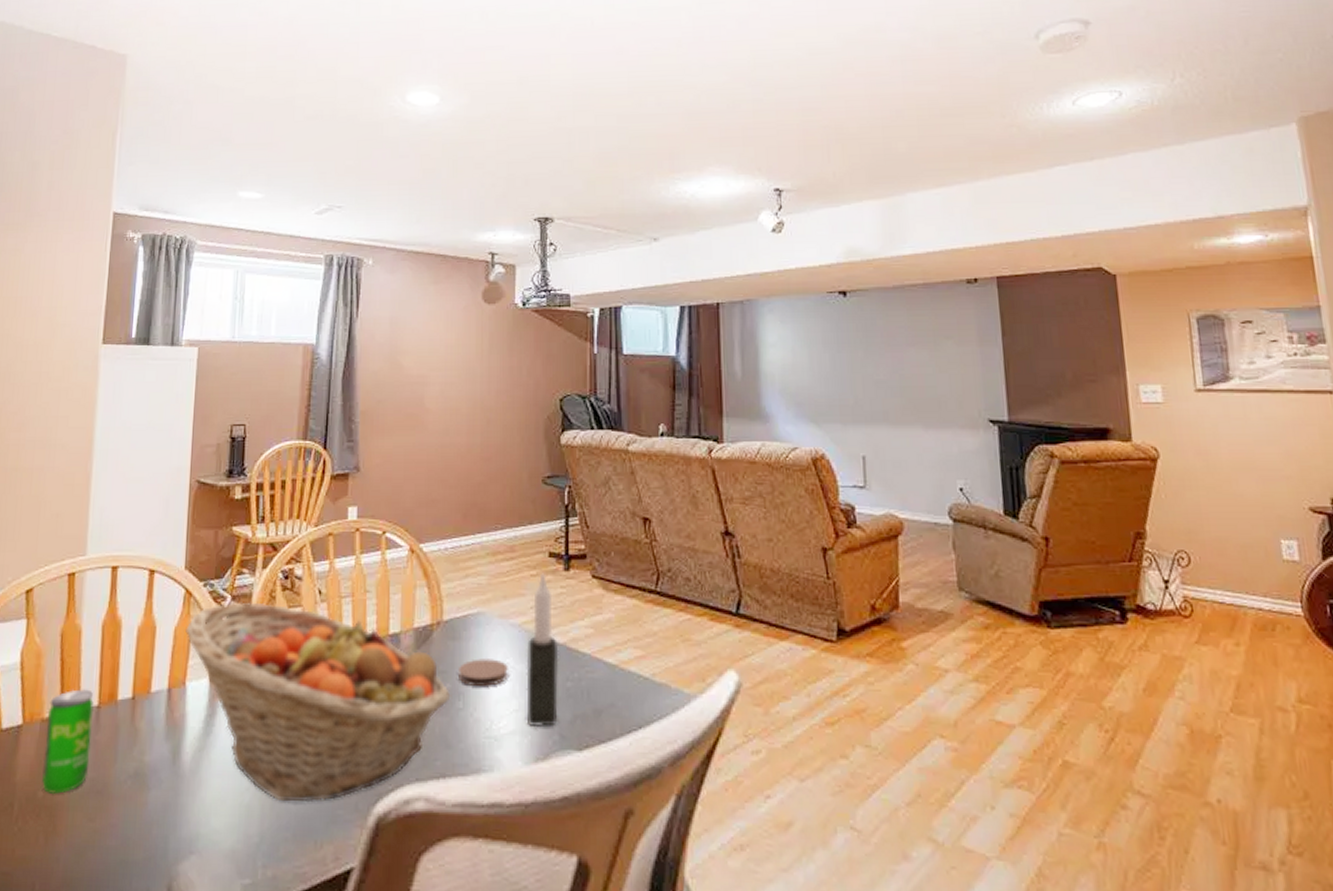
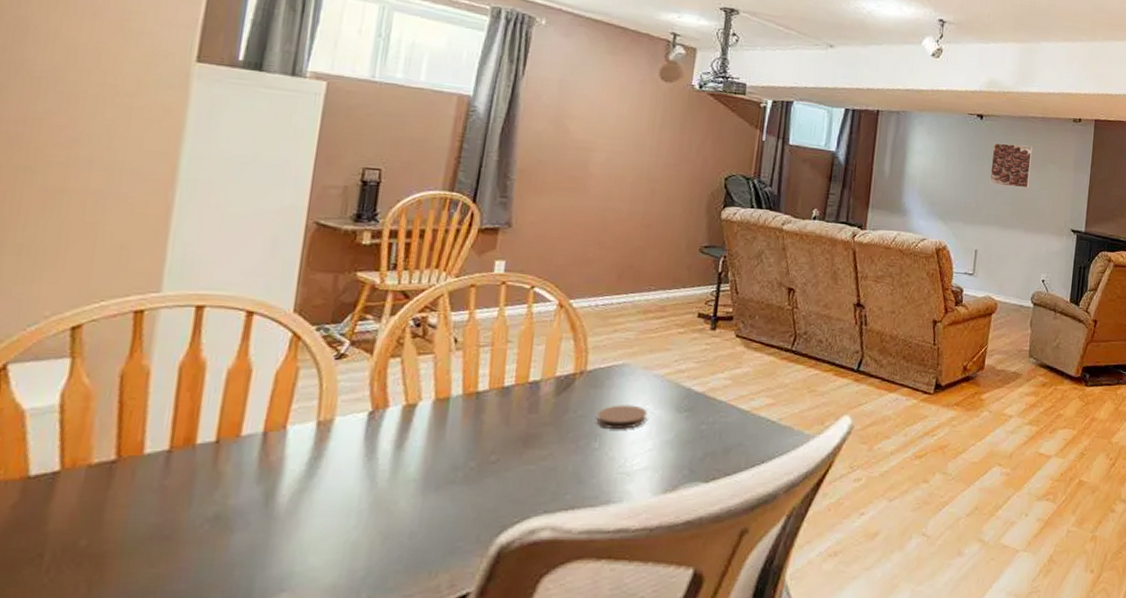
beverage can: present [42,689,94,794] -> none [86,433,163,541]
fruit basket: present [184,601,451,802] -> none [288,347,588,537]
candle: present [526,573,559,727] -> none [660,331,698,463]
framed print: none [864,320,921,374] -> present [989,142,1033,189]

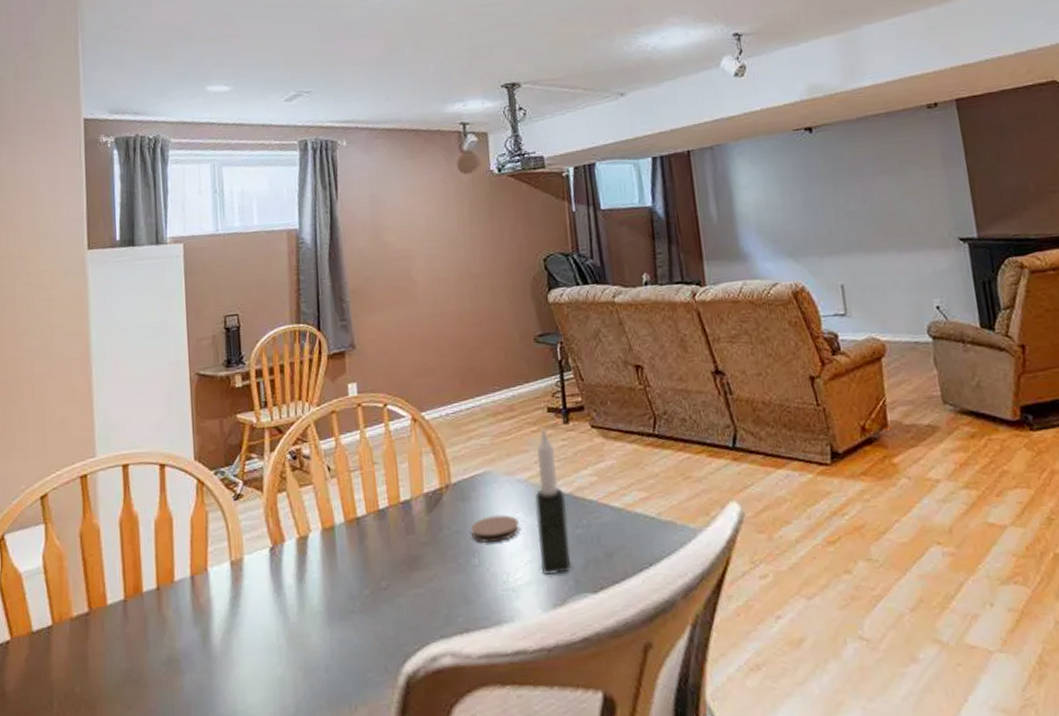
candle: none [660,331,698,463] -> present [535,428,572,575]
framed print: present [989,142,1033,189] -> none [832,148,890,205]

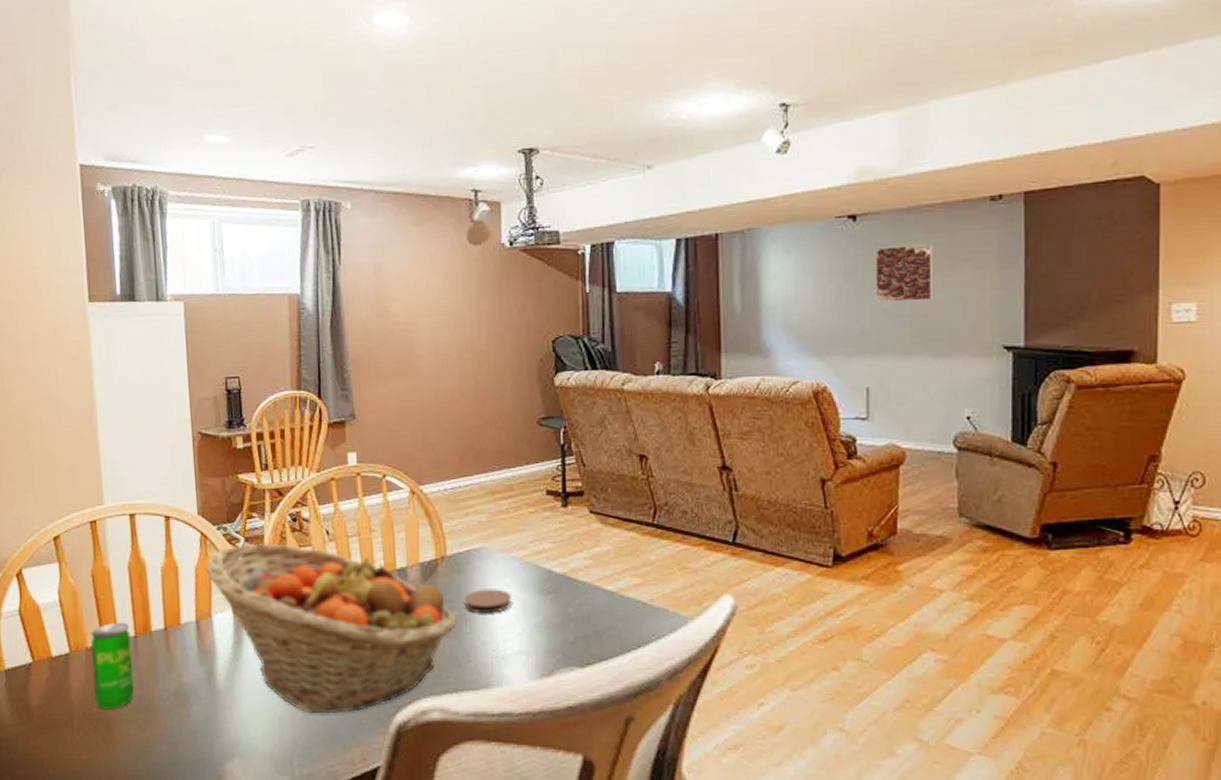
beverage can: none [76,585,123,688] -> present [91,622,135,709]
fruit basket: none [200,484,466,672] -> present [204,542,459,714]
candle: present [535,428,572,575] -> none [528,510,561,647]
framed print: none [832,148,890,205] -> present [875,243,934,303]

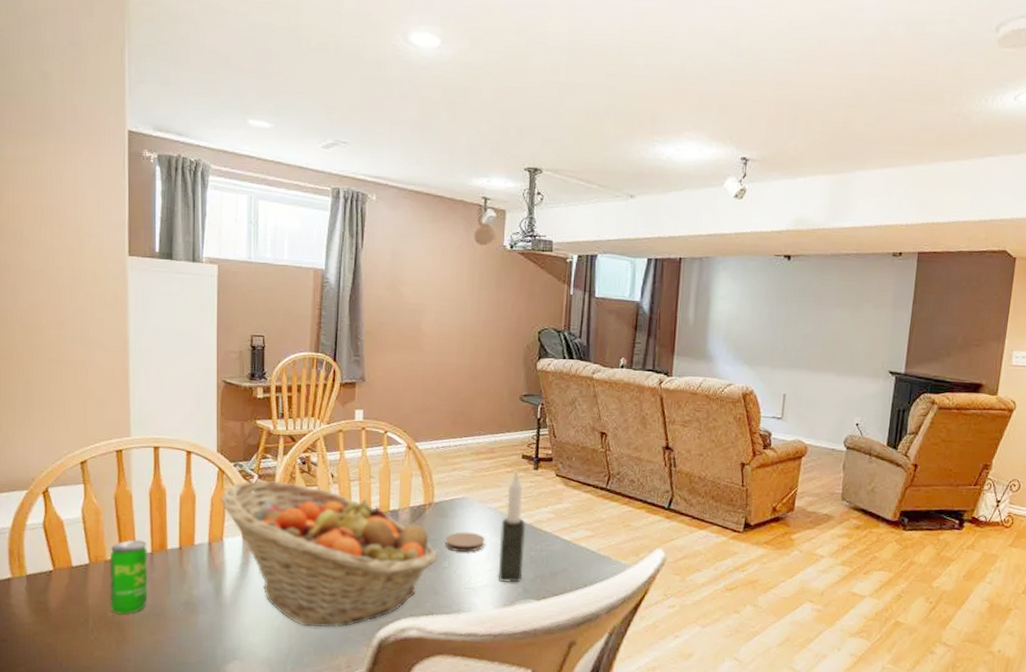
candle: none [528,510,561,647] -> present [499,470,526,583]
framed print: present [875,243,934,303] -> none [798,283,846,330]

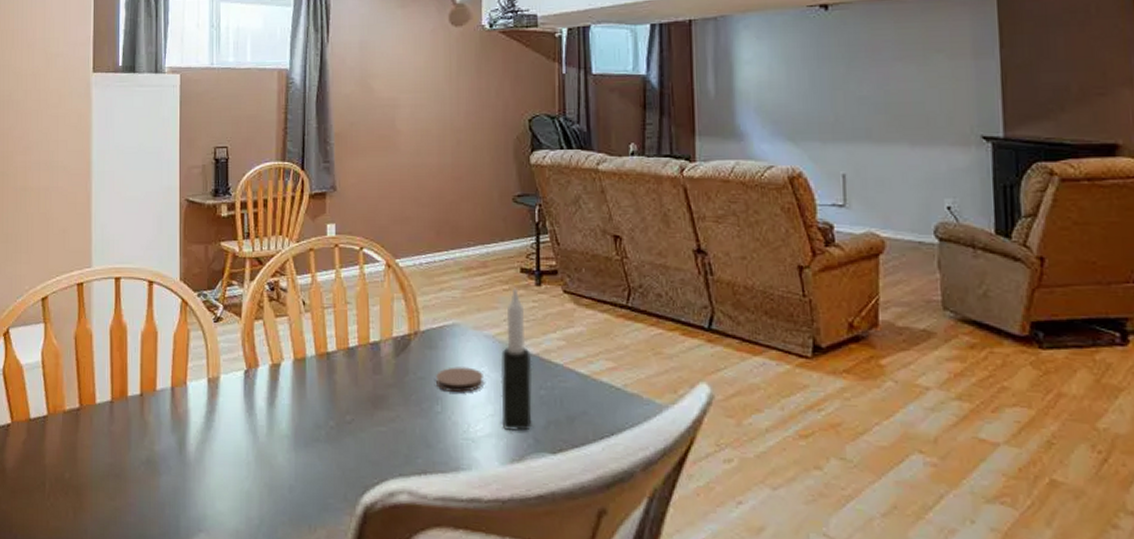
beverage can: present [109,539,148,615] -> none [68,385,107,476]
fruit basket: present [219,479,439,628] -> none [183,310,430,491]

